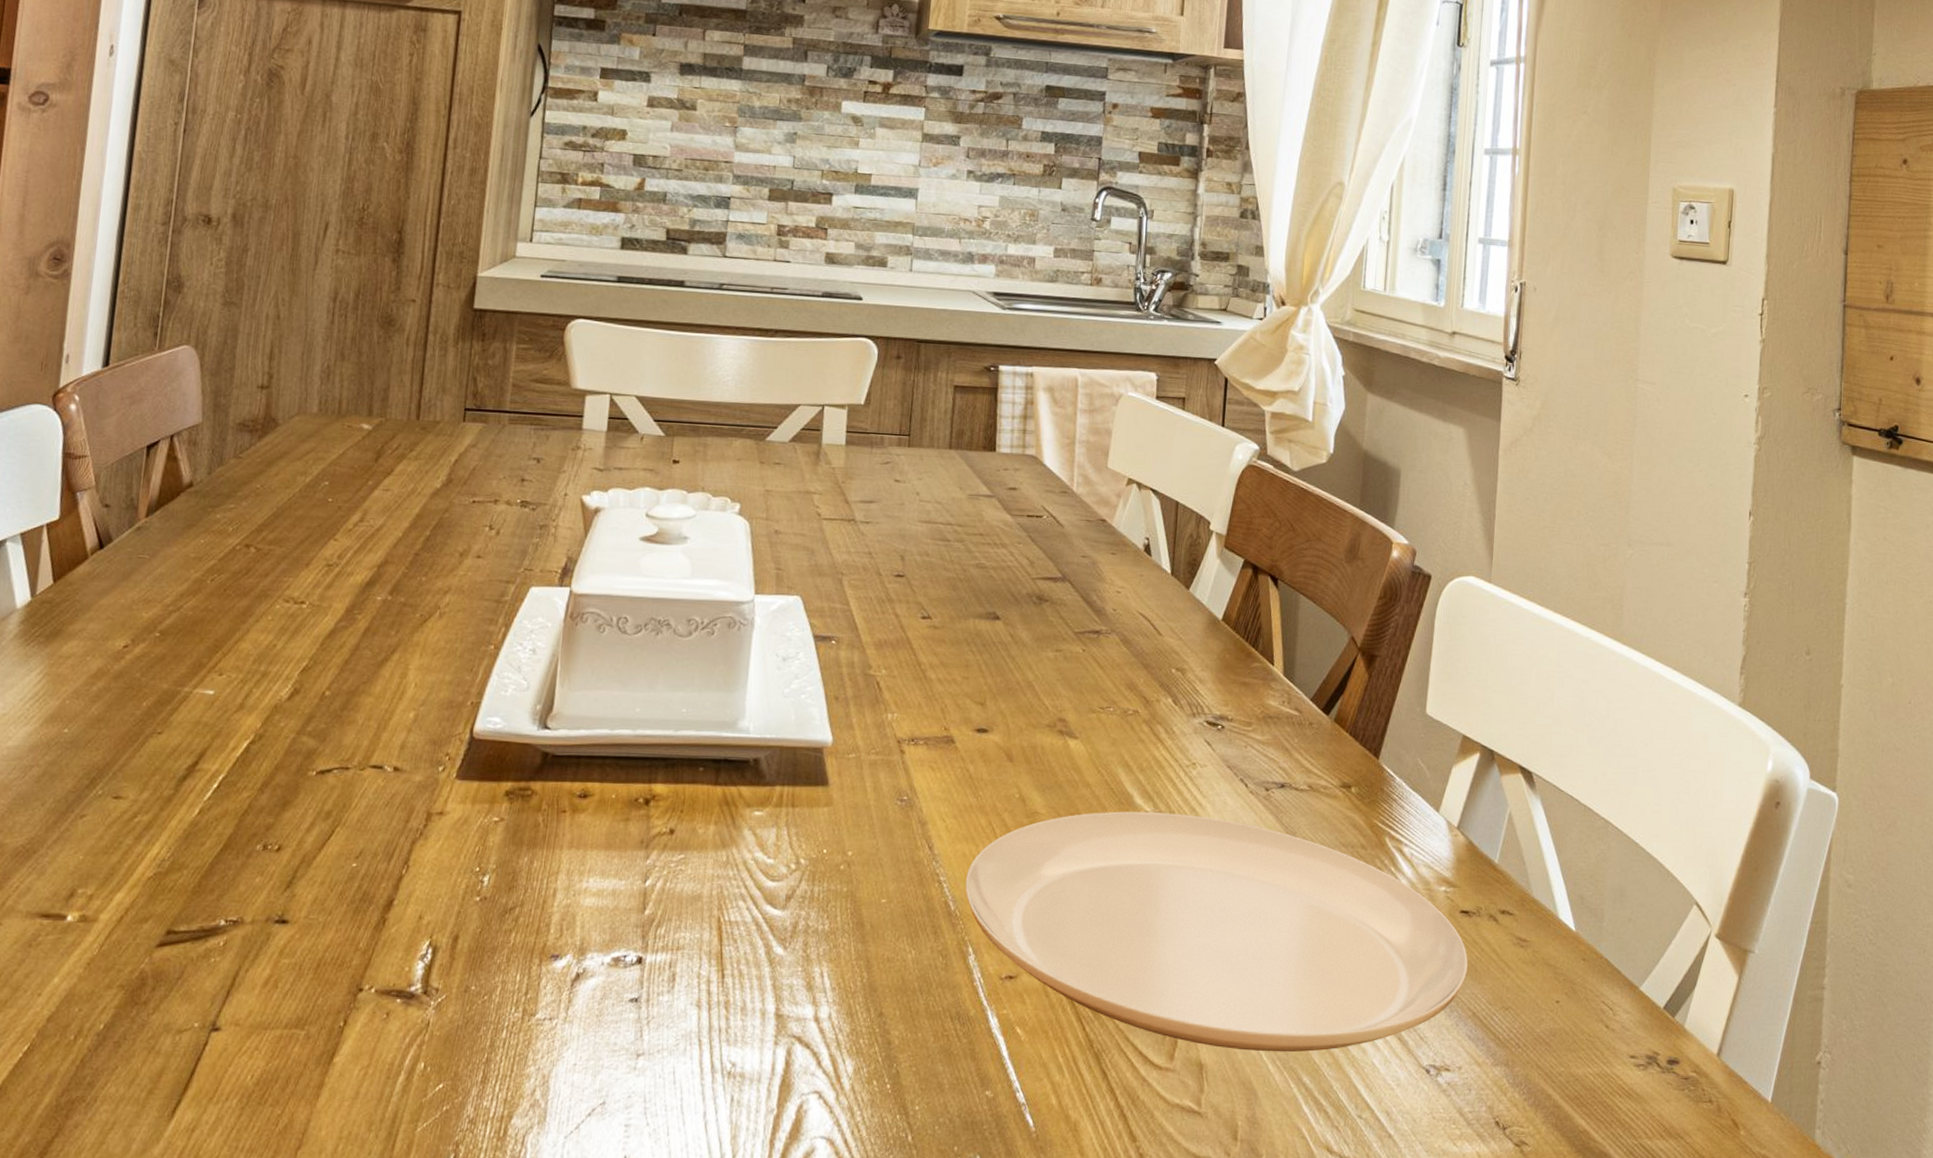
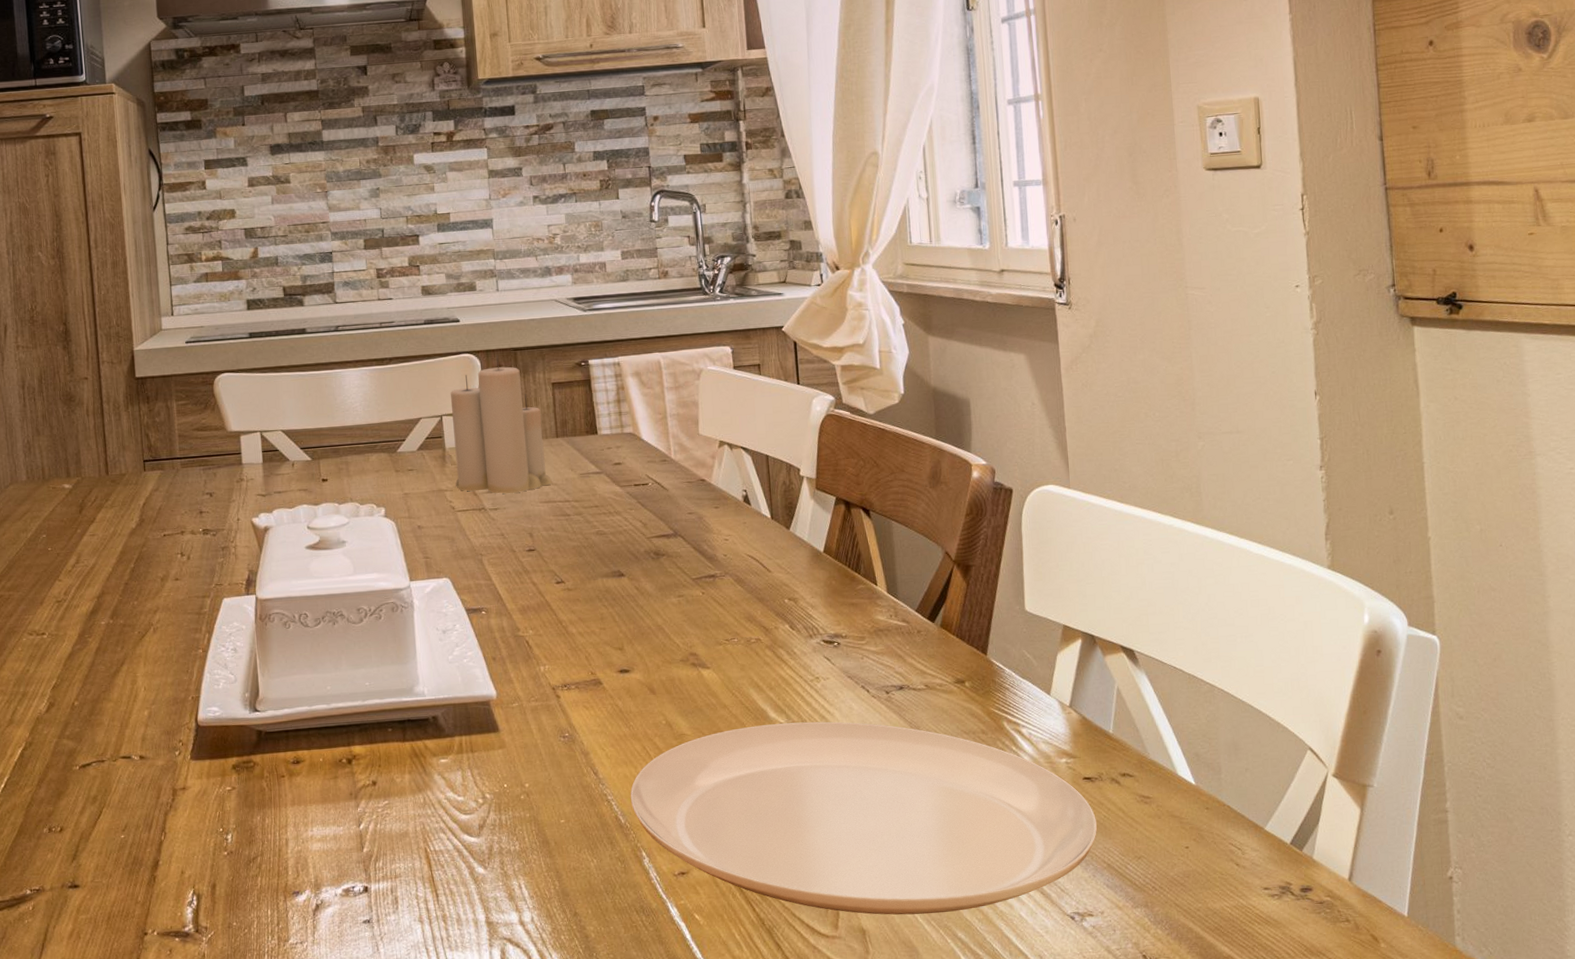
candle: none [826,345,937,507] -> present [450,355,552,494]

